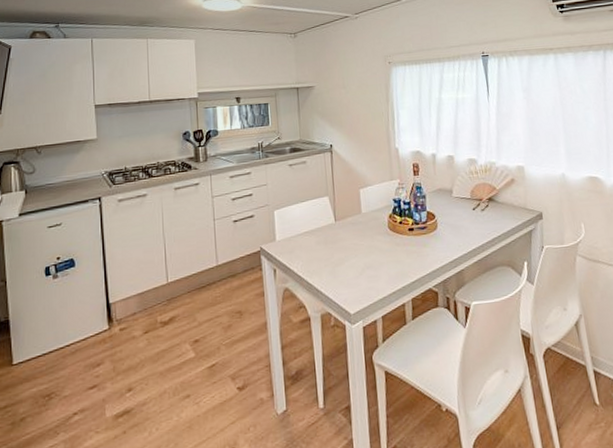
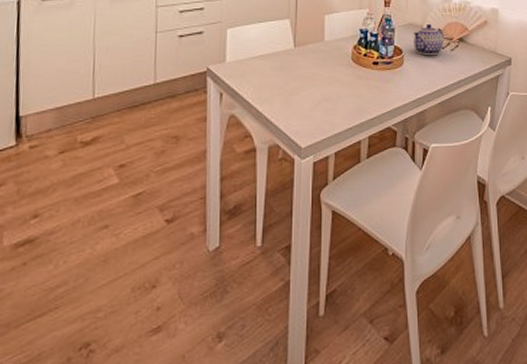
teapot: none [443,187,474,218] -> present [412,23,444,56]

